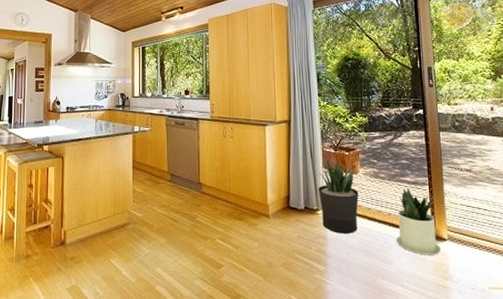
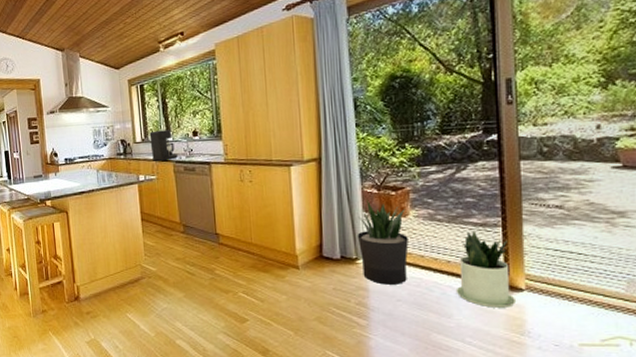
coffee maker: none [147,87,170,116] -> present [149,129,178,162]

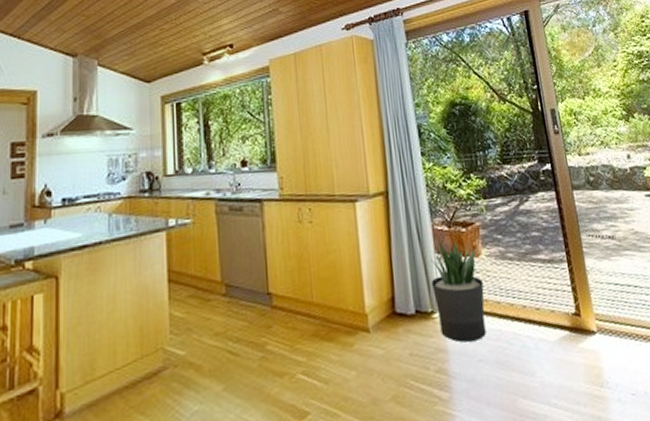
coffee maker: present [149,129,178,162] -> none [185,158,221,200]
planter: present [455,231,517,308] -> none [533,269,592,358]

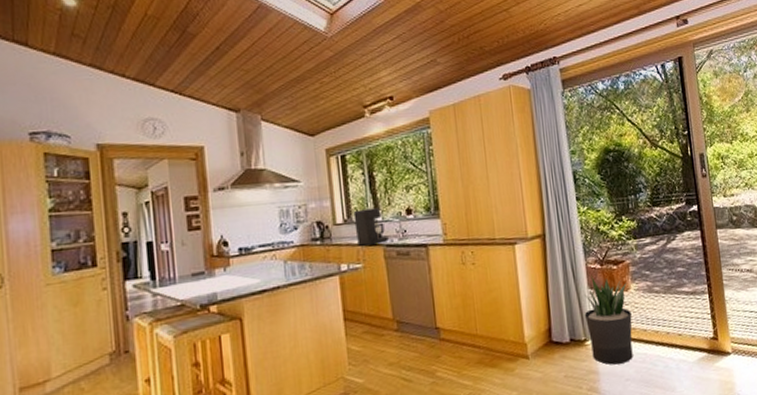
coffee maker: none [185,158,221,200] -> present [353,208,389,247]

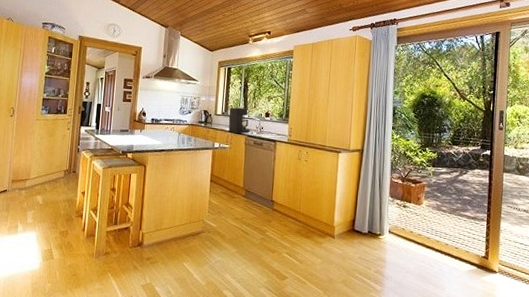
planter: present [584,275,633,365] -> none [382,187,420,259]

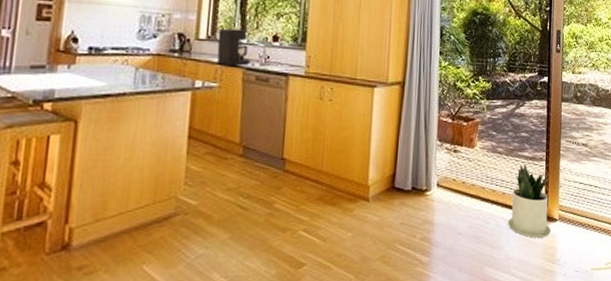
planter: none [449,222,491,285] -> present [507,164,552,238]

